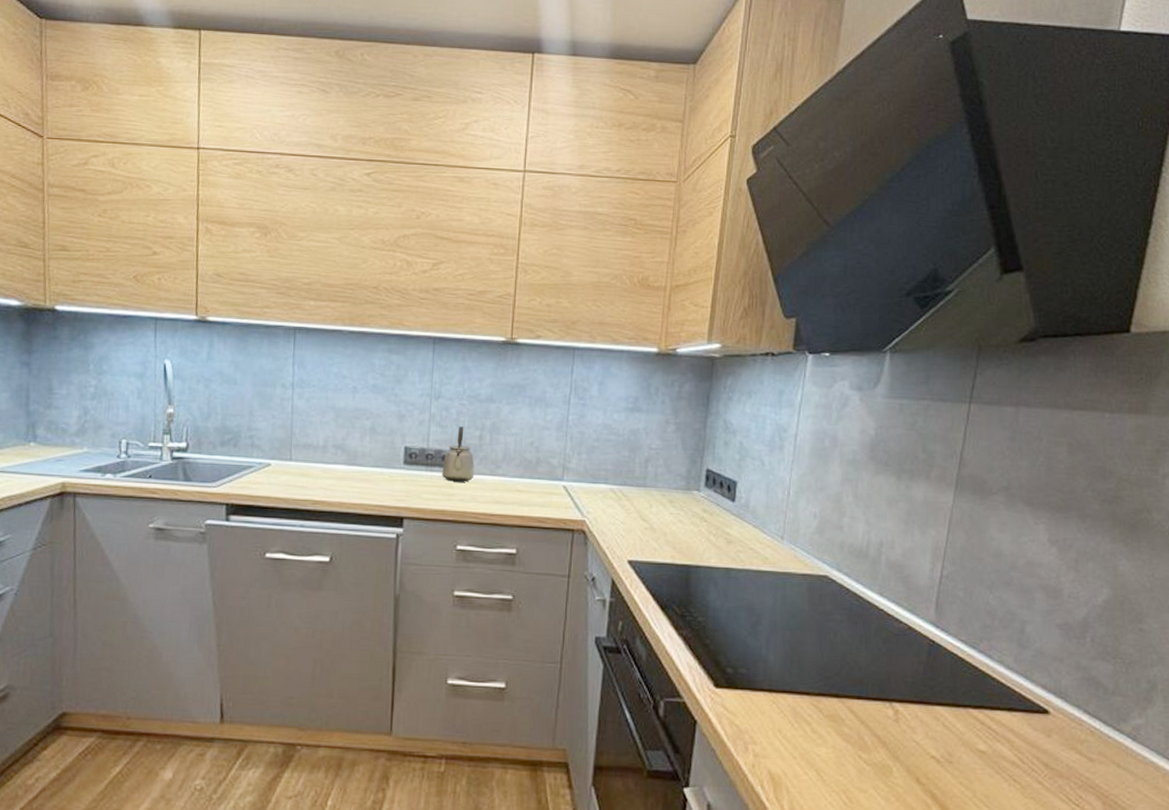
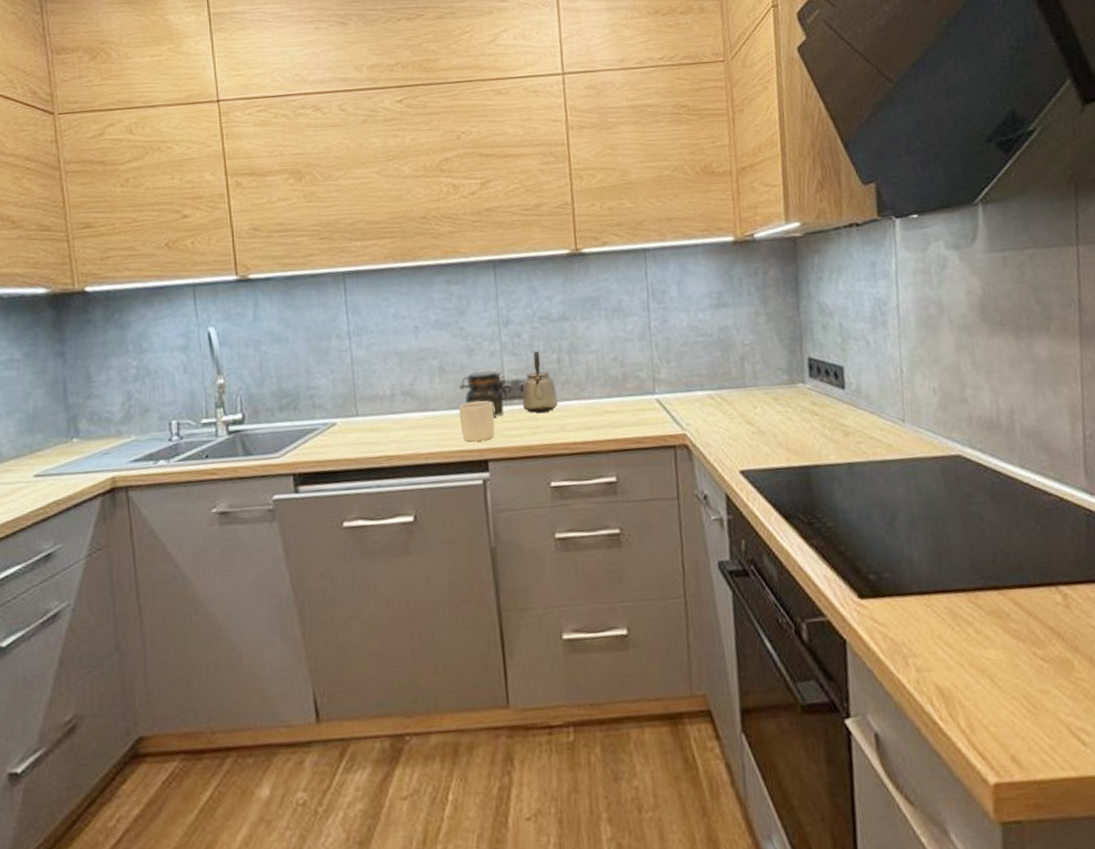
mug: none [383,462,415,500] -> present [458,400,495,442]
jar: none [387,437,430,479] -> present [459,370,508,416]

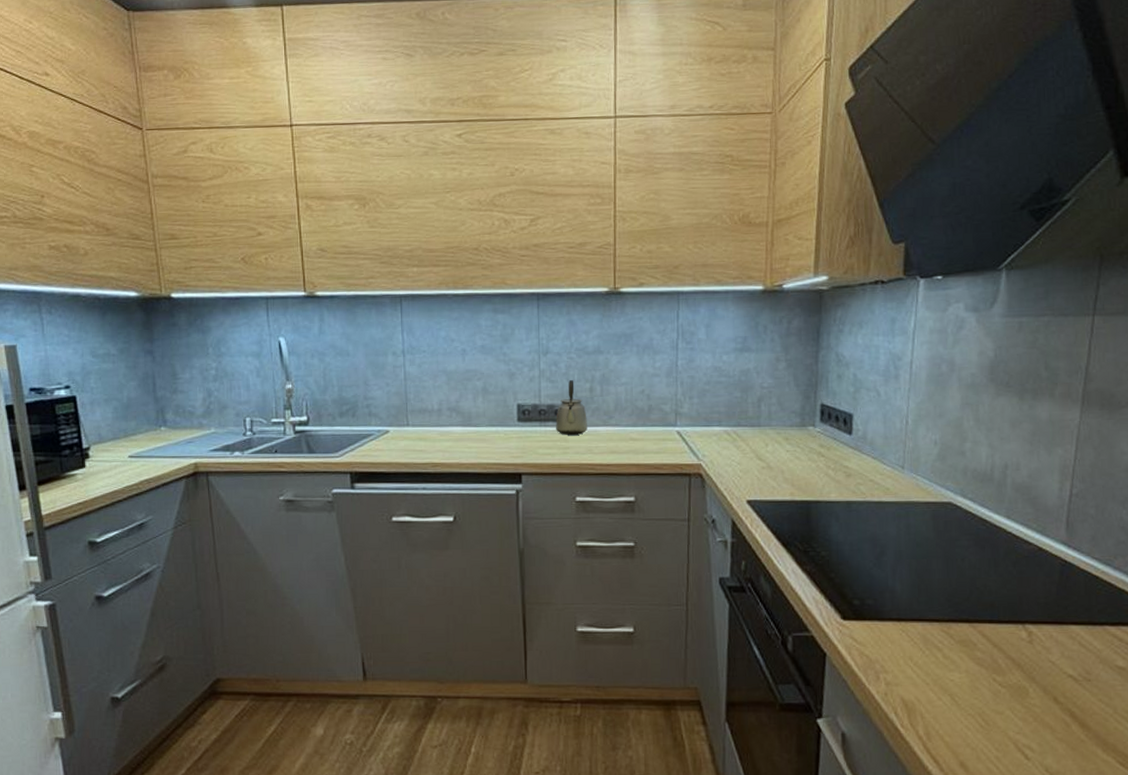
mug: present [458,400,495,442] -> none [498,420,530,456]
jar: present [459,370,508,416] -> none [500,394,543,435]

